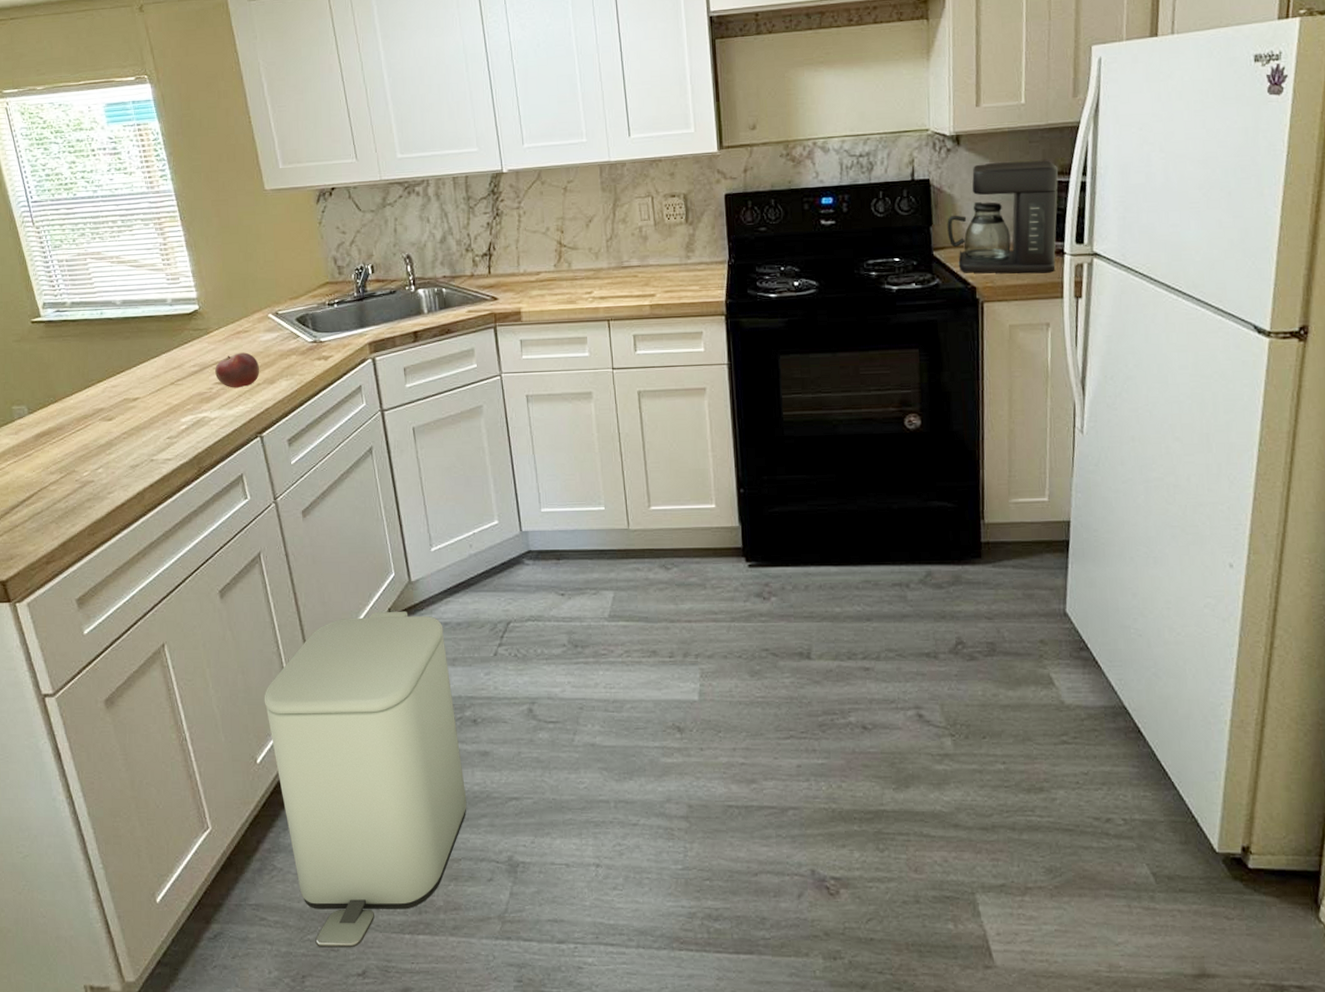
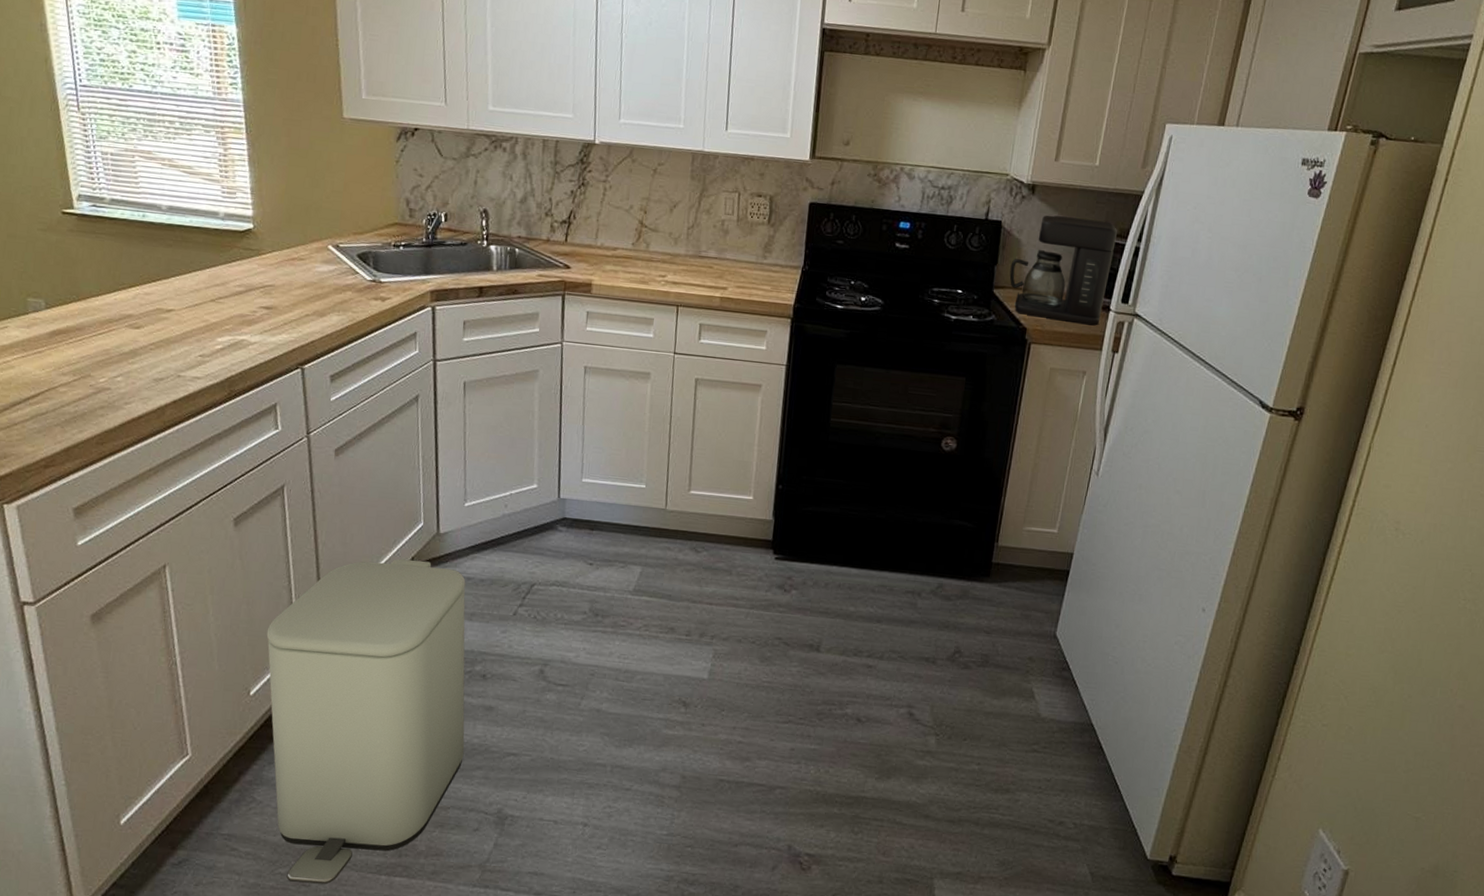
fruit: present [215,352,260,388] -> none [261,279,311,316]

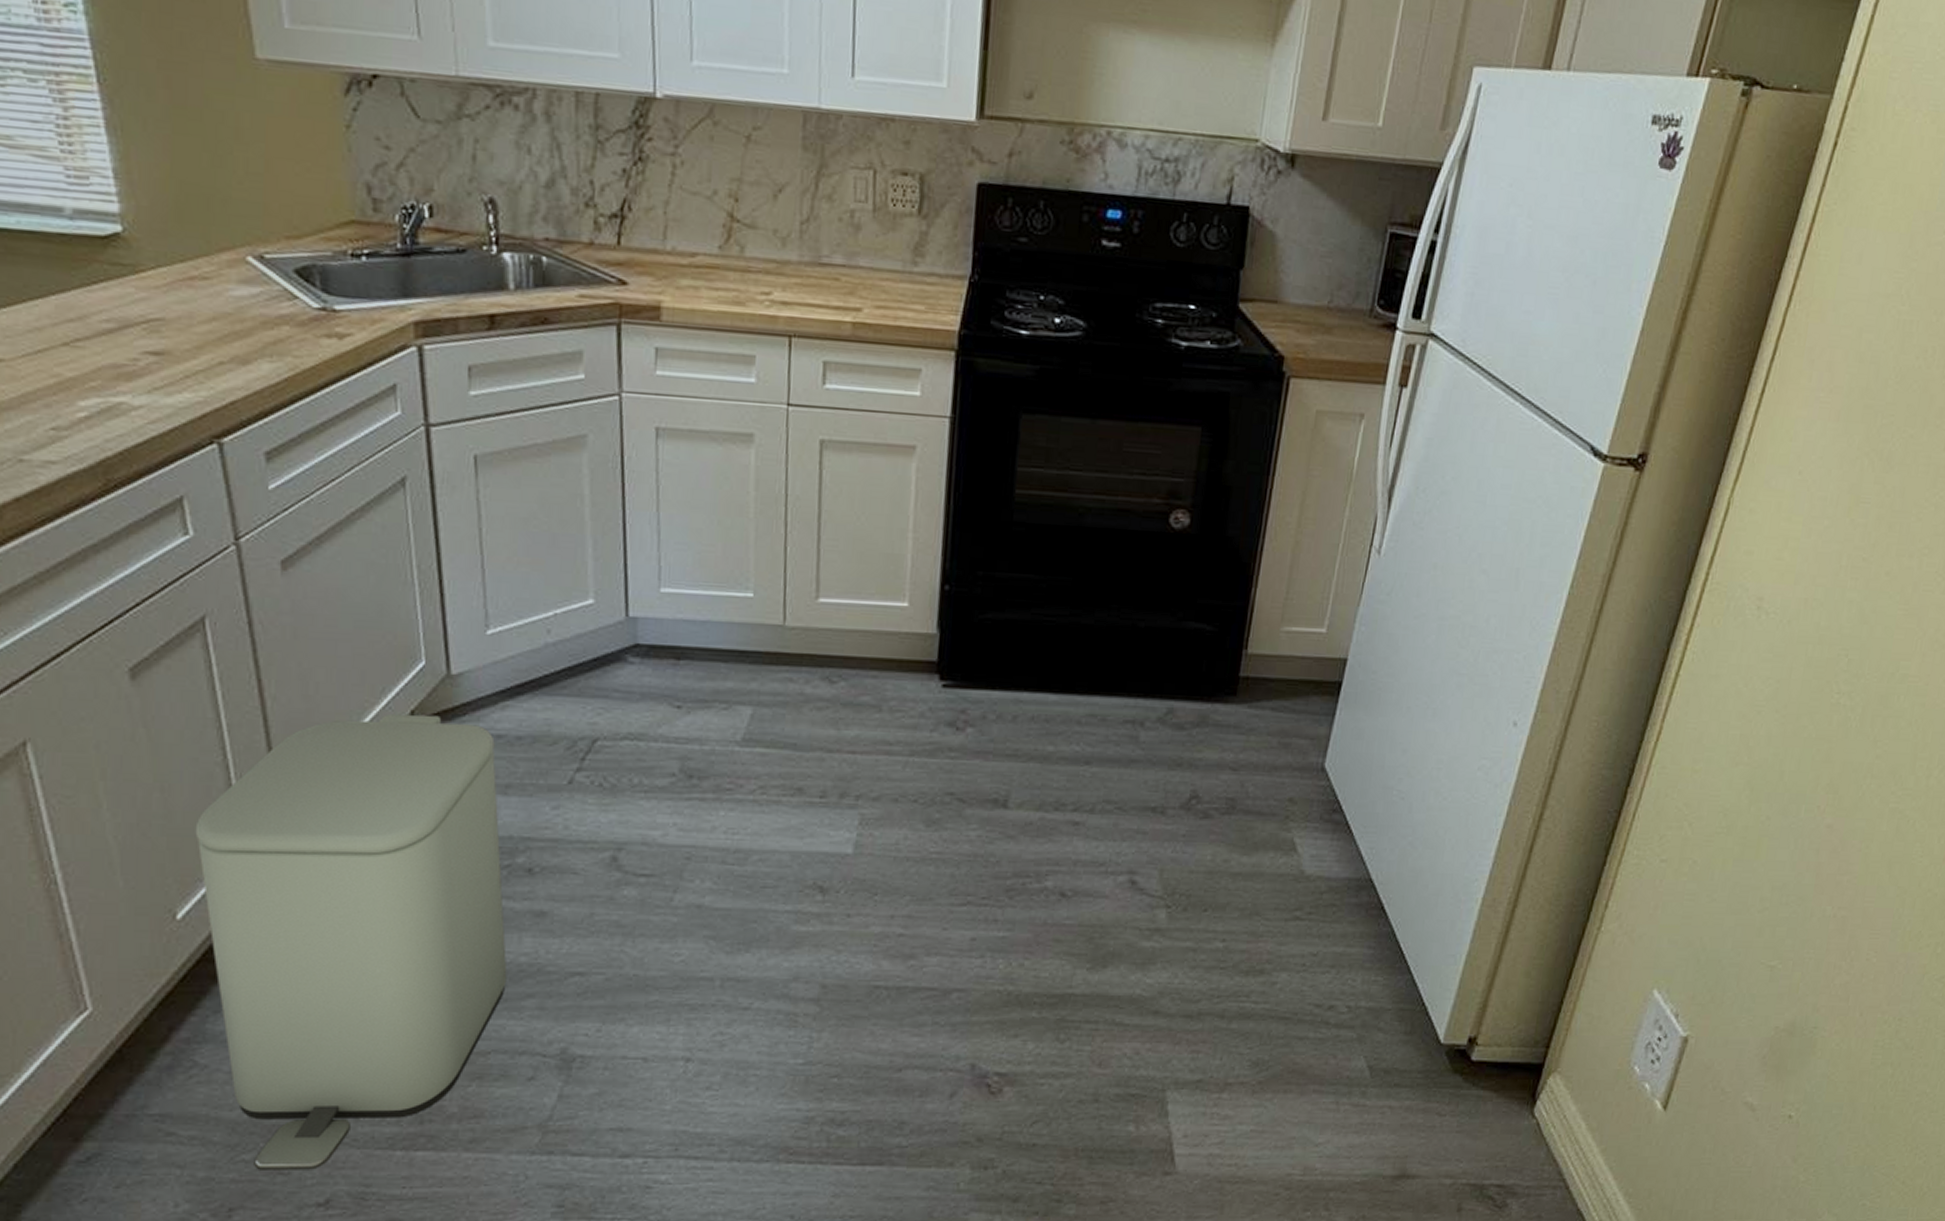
coffee maker: present [1009,215,1117,326] -> none [1260,197,1407,351]

